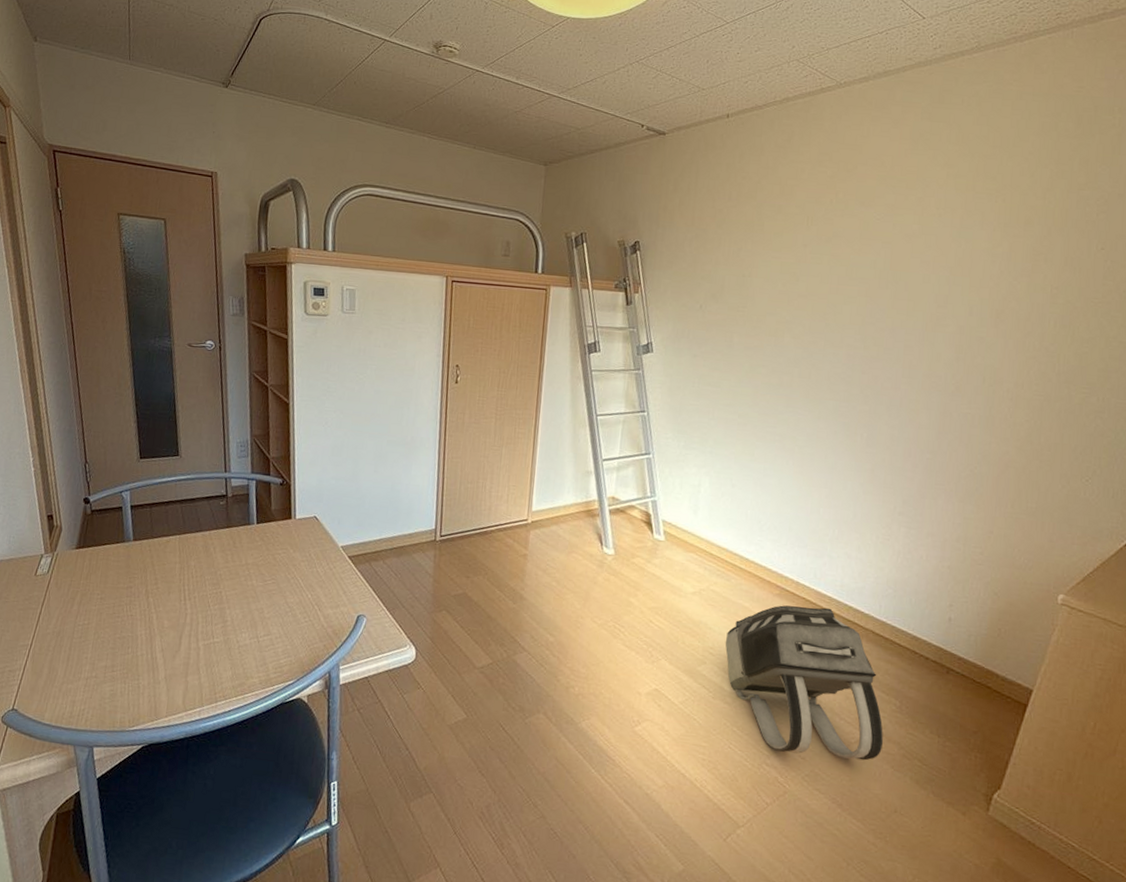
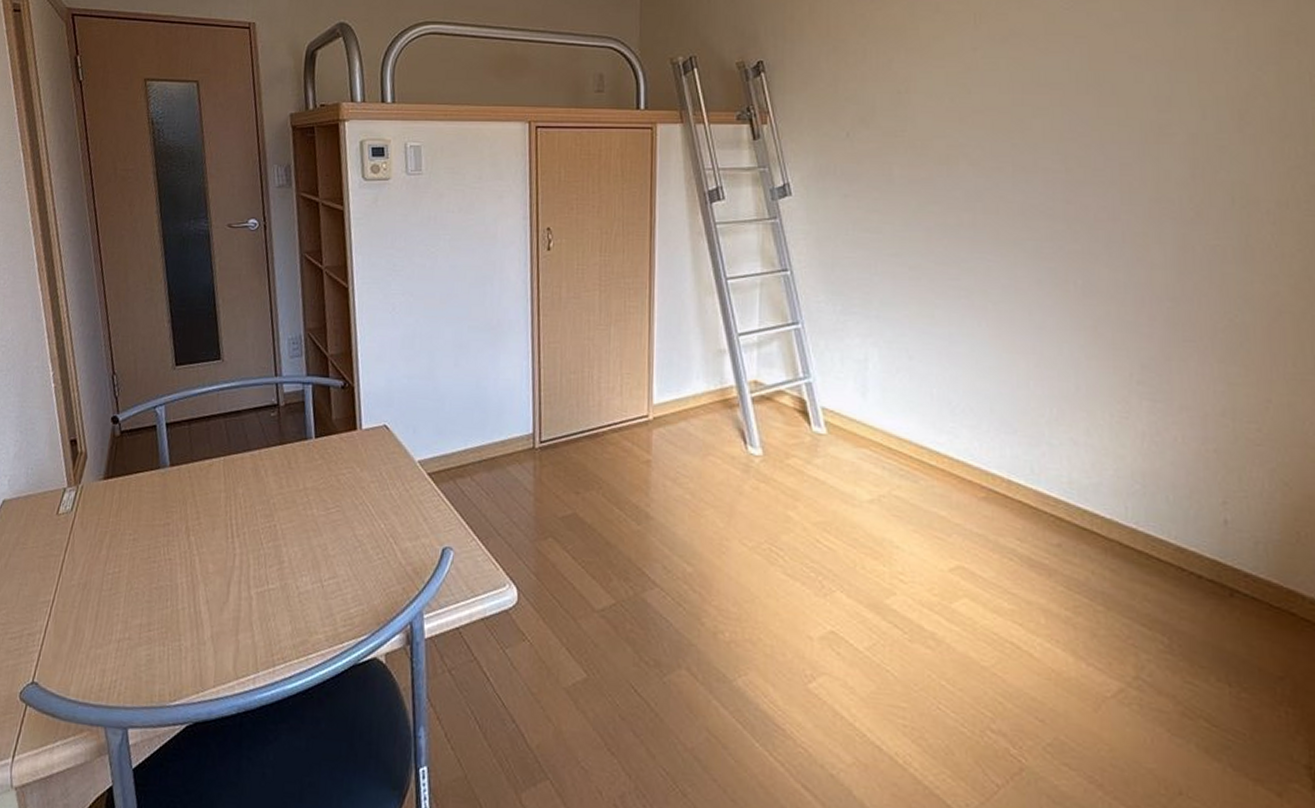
backpack: present [725,605,884,761] -> none [919,512,1152,722]

